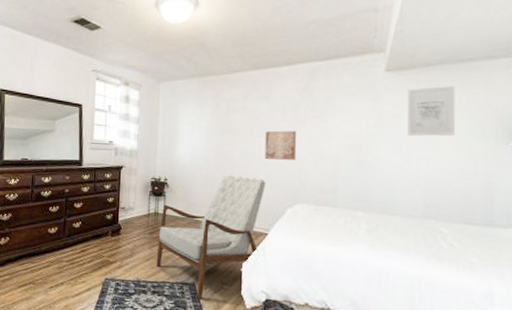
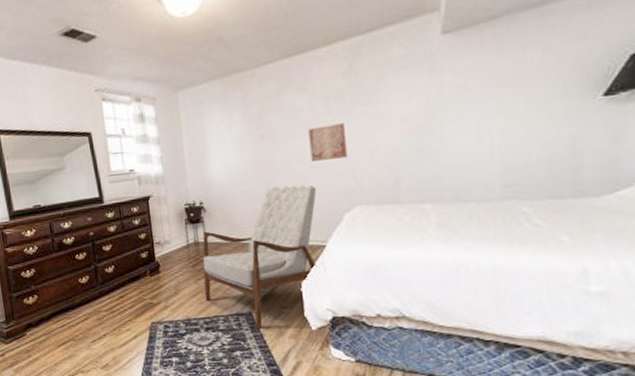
wall art: present [407,86,455,137] -> none [470,39,531,107]

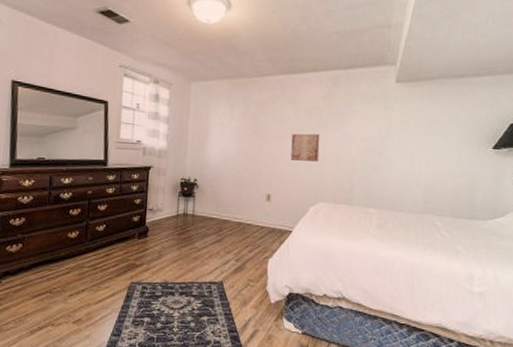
armchair: present [202,185,317,329] -> none [184,176,292,298]

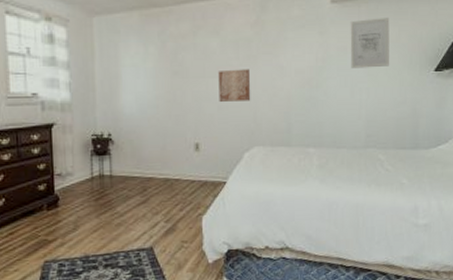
wall art: none [412,98,450,142] -> present [350,18,390,68]

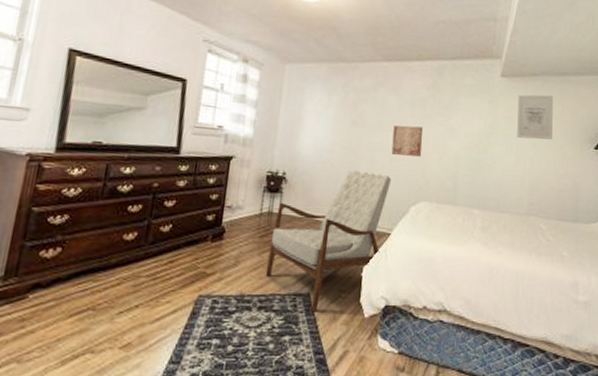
armchair: none [105,123,222,264] -> present [265,170,392,312]

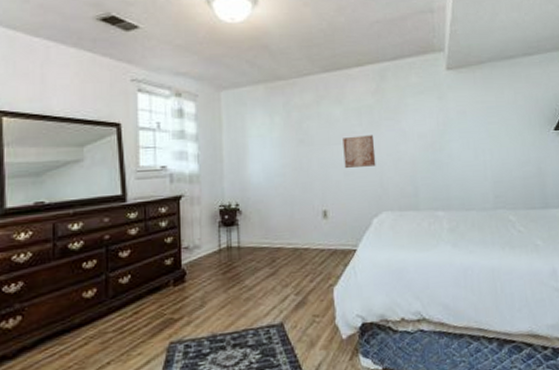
armchair: present [265,170,392,312] -> none [234,190,349,342]
wall art: present [517,94,554,140] -> none [467,82,509,130]

